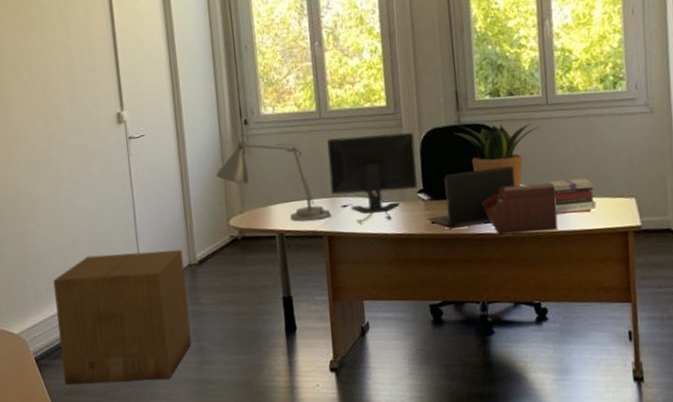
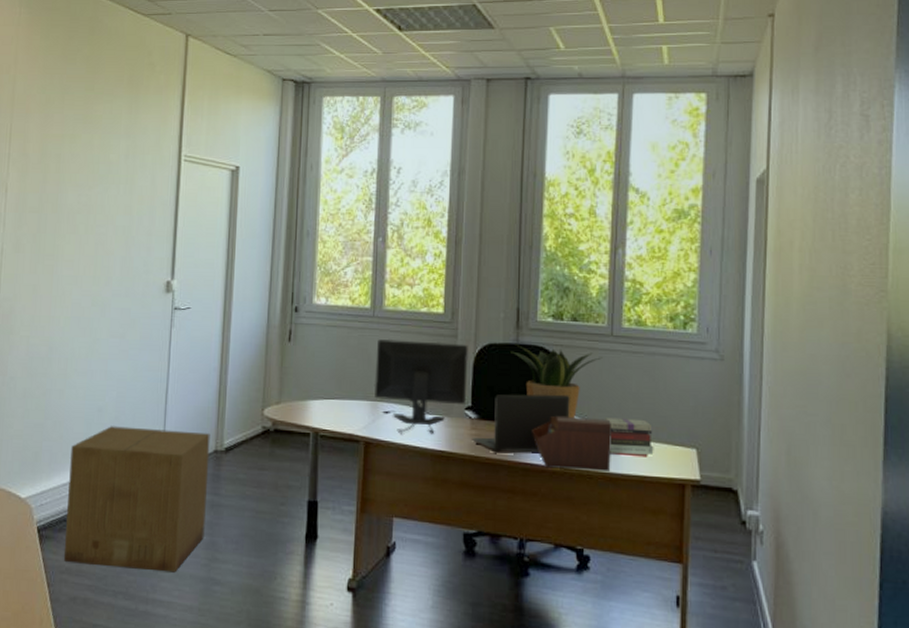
desk lamp: present [215,141,332,222] -> none [257,328,371,423]

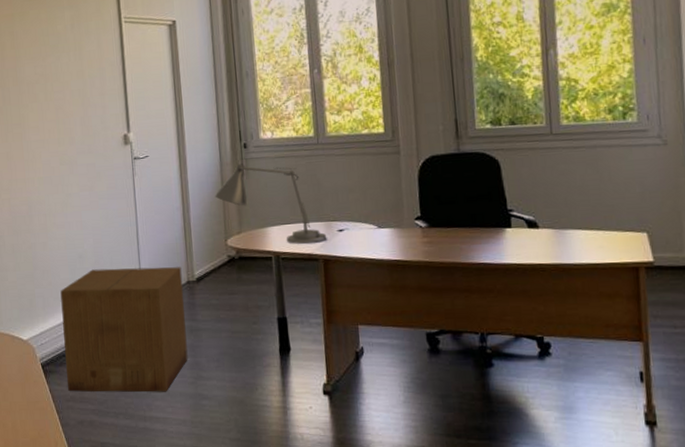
desk lamp: none [257,328,371,423] -> present [214,164,327,244]
computer monitor: present [374,338,468,434] -> none [324,159,416,249]
laptop computer: present [472,394,570,455] -> none [425,195,518,258]
potted plant: present [511,344,603,419] -> none [453,152,544,217]
sewing box: present [532,416,612,471] -> none [482,213,563,266]
books: present [605,417,654,458] -> none [553,210,605,247]

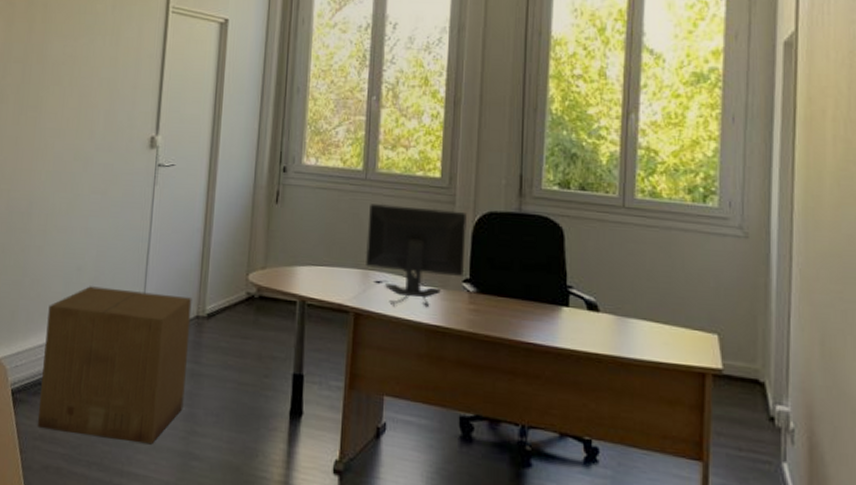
desk lamp: present [214,164,327,244] -> none [242,189,362,293]
computer monitor: none [324,159,416,249] -> present [365,203,467,308]

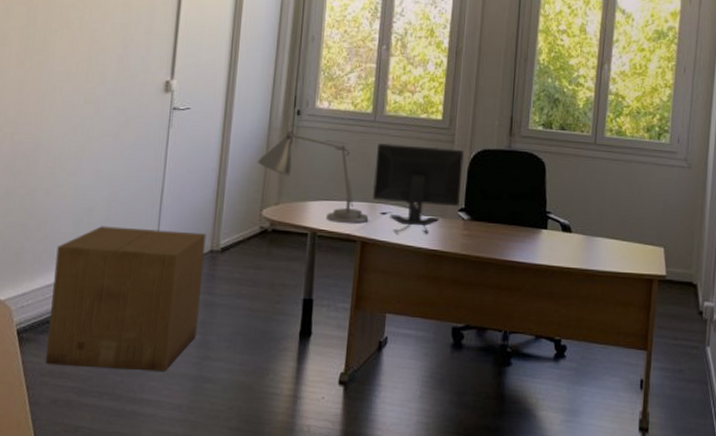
desk lamp: none [242,189,362,293] -> present [257,130,369,224]

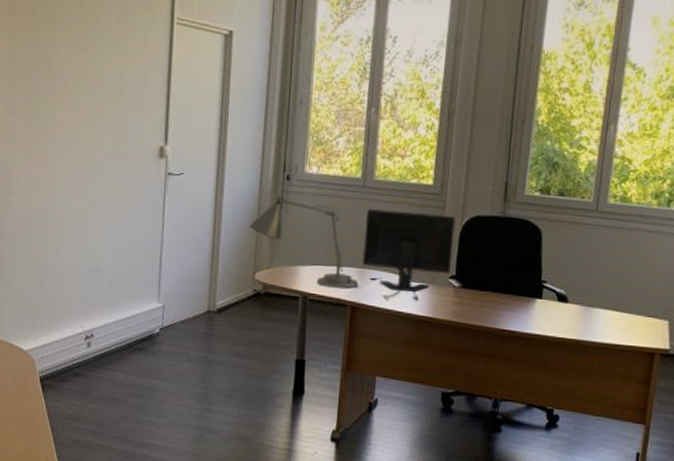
cardboard box: present [45,226,207,372] -> none [65,285,203,421]

